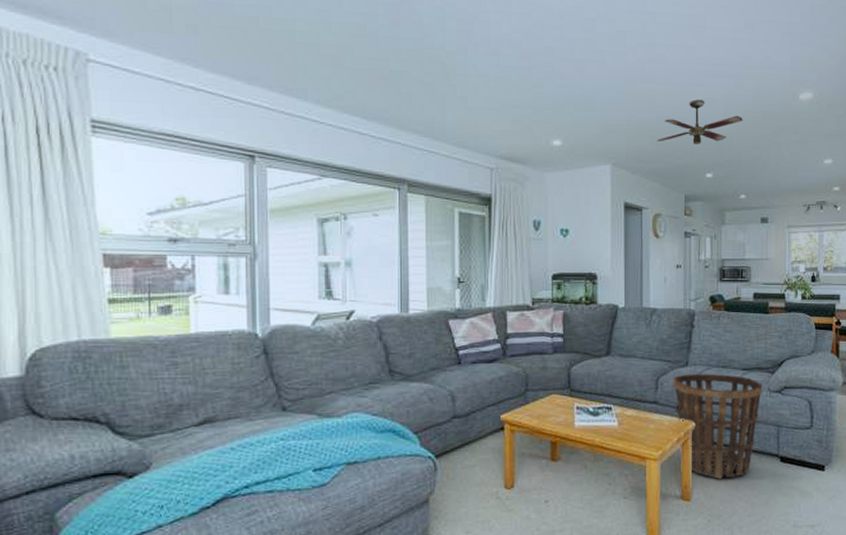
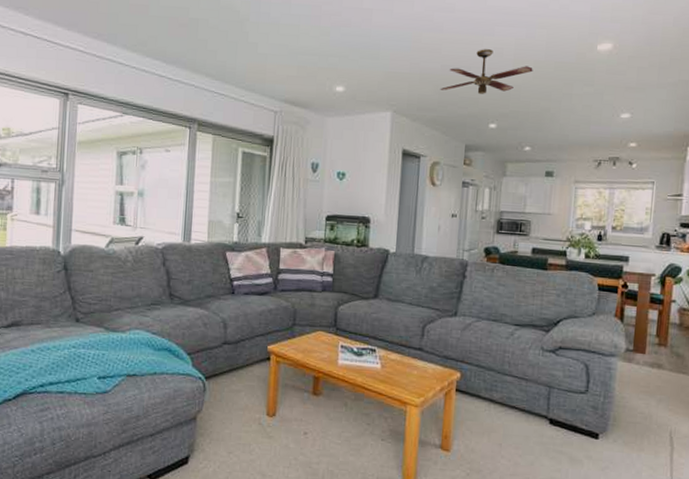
basket: present [672,373,763,479] -> none [439,324,536,434]

